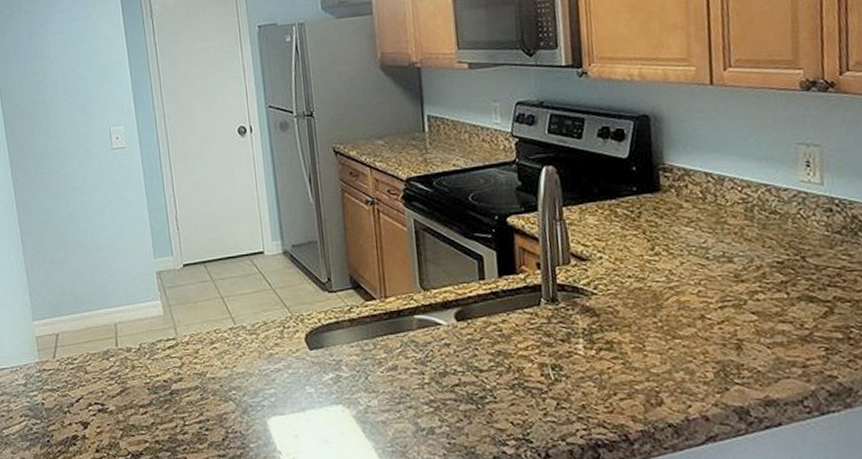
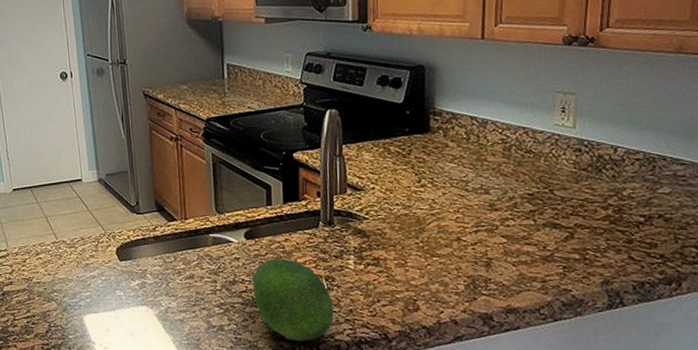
fruit: none [467,343,565,447] -> present [253,258,334,342]

